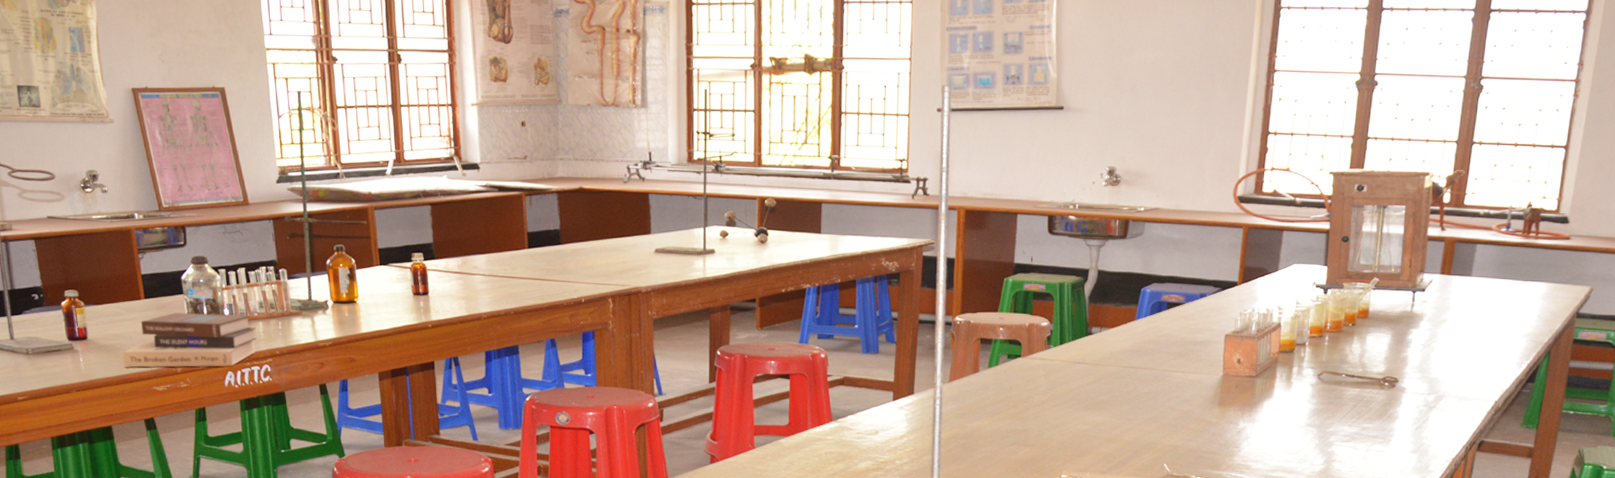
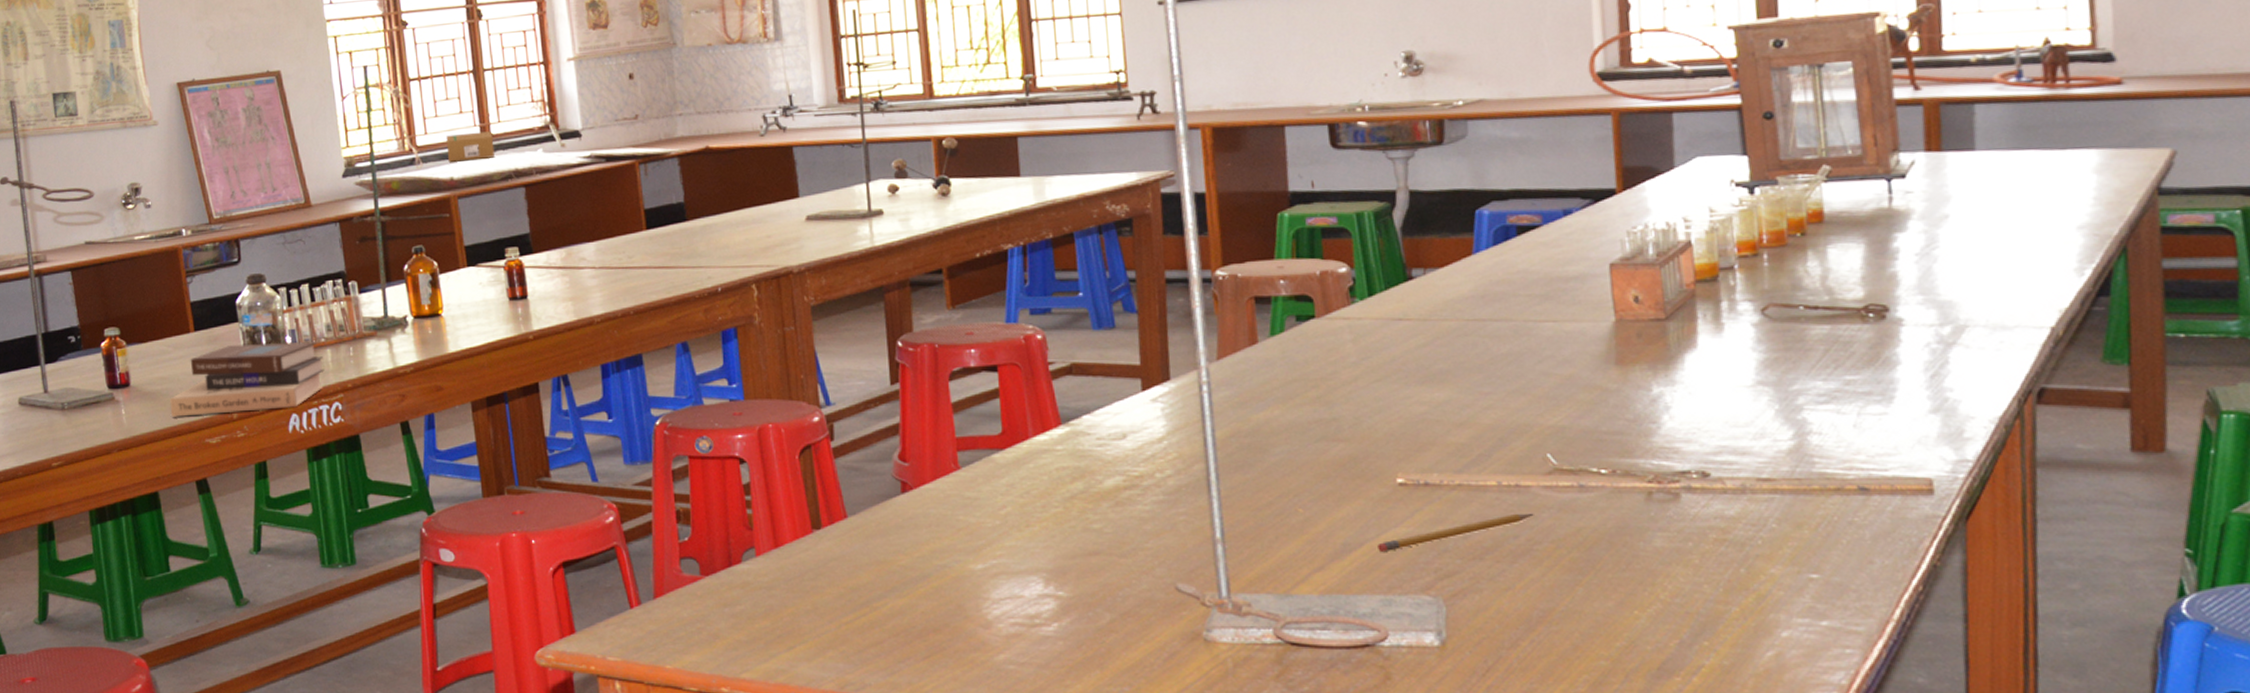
box: none [367,156,407,180] -> present [446,131,495,162]

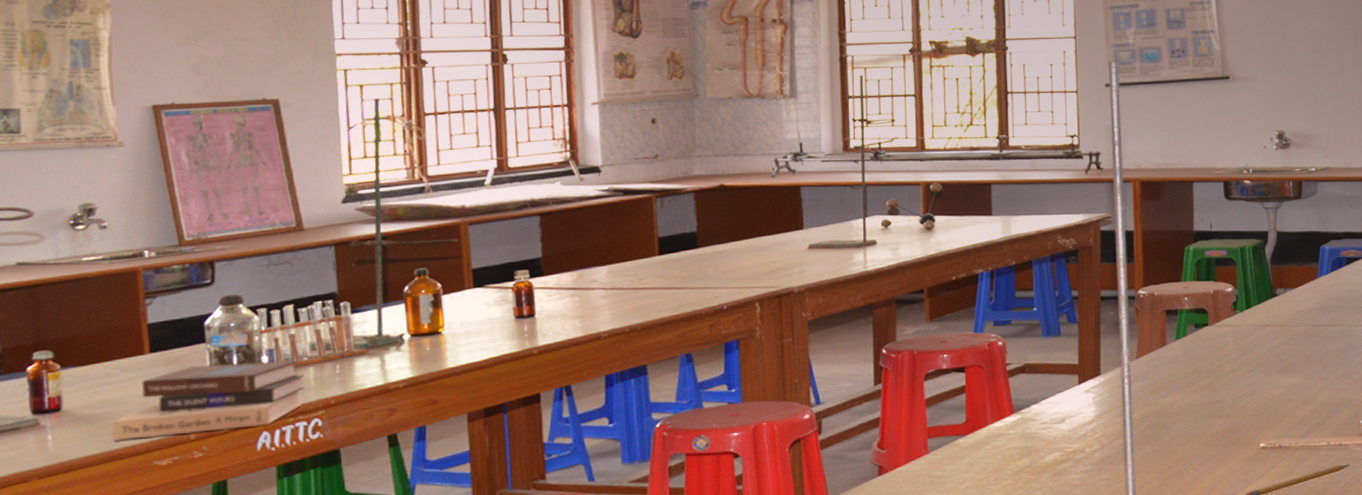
box: present [446,131,495,162] -> none [460,164,511,191]

